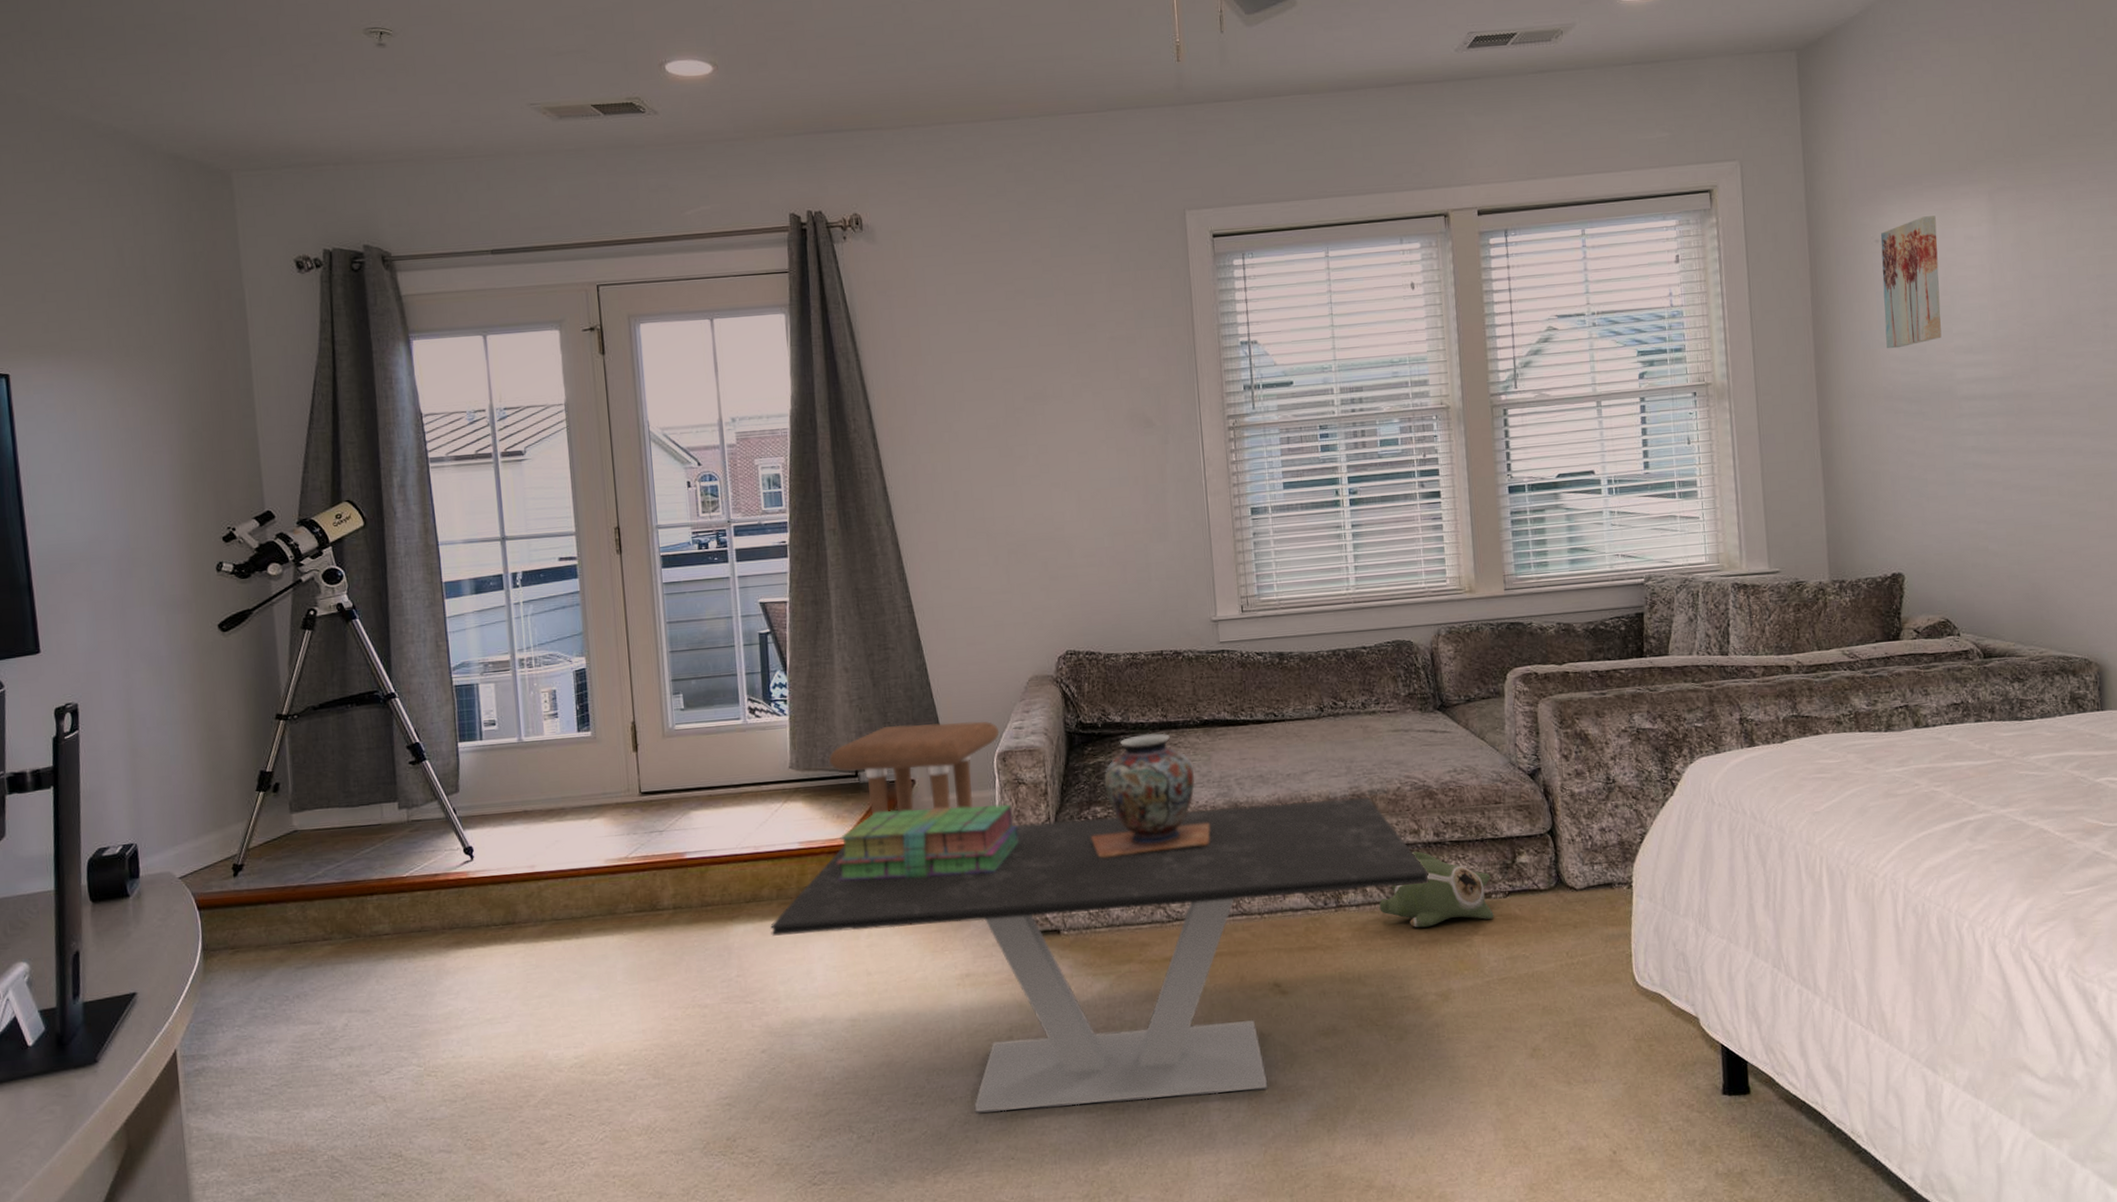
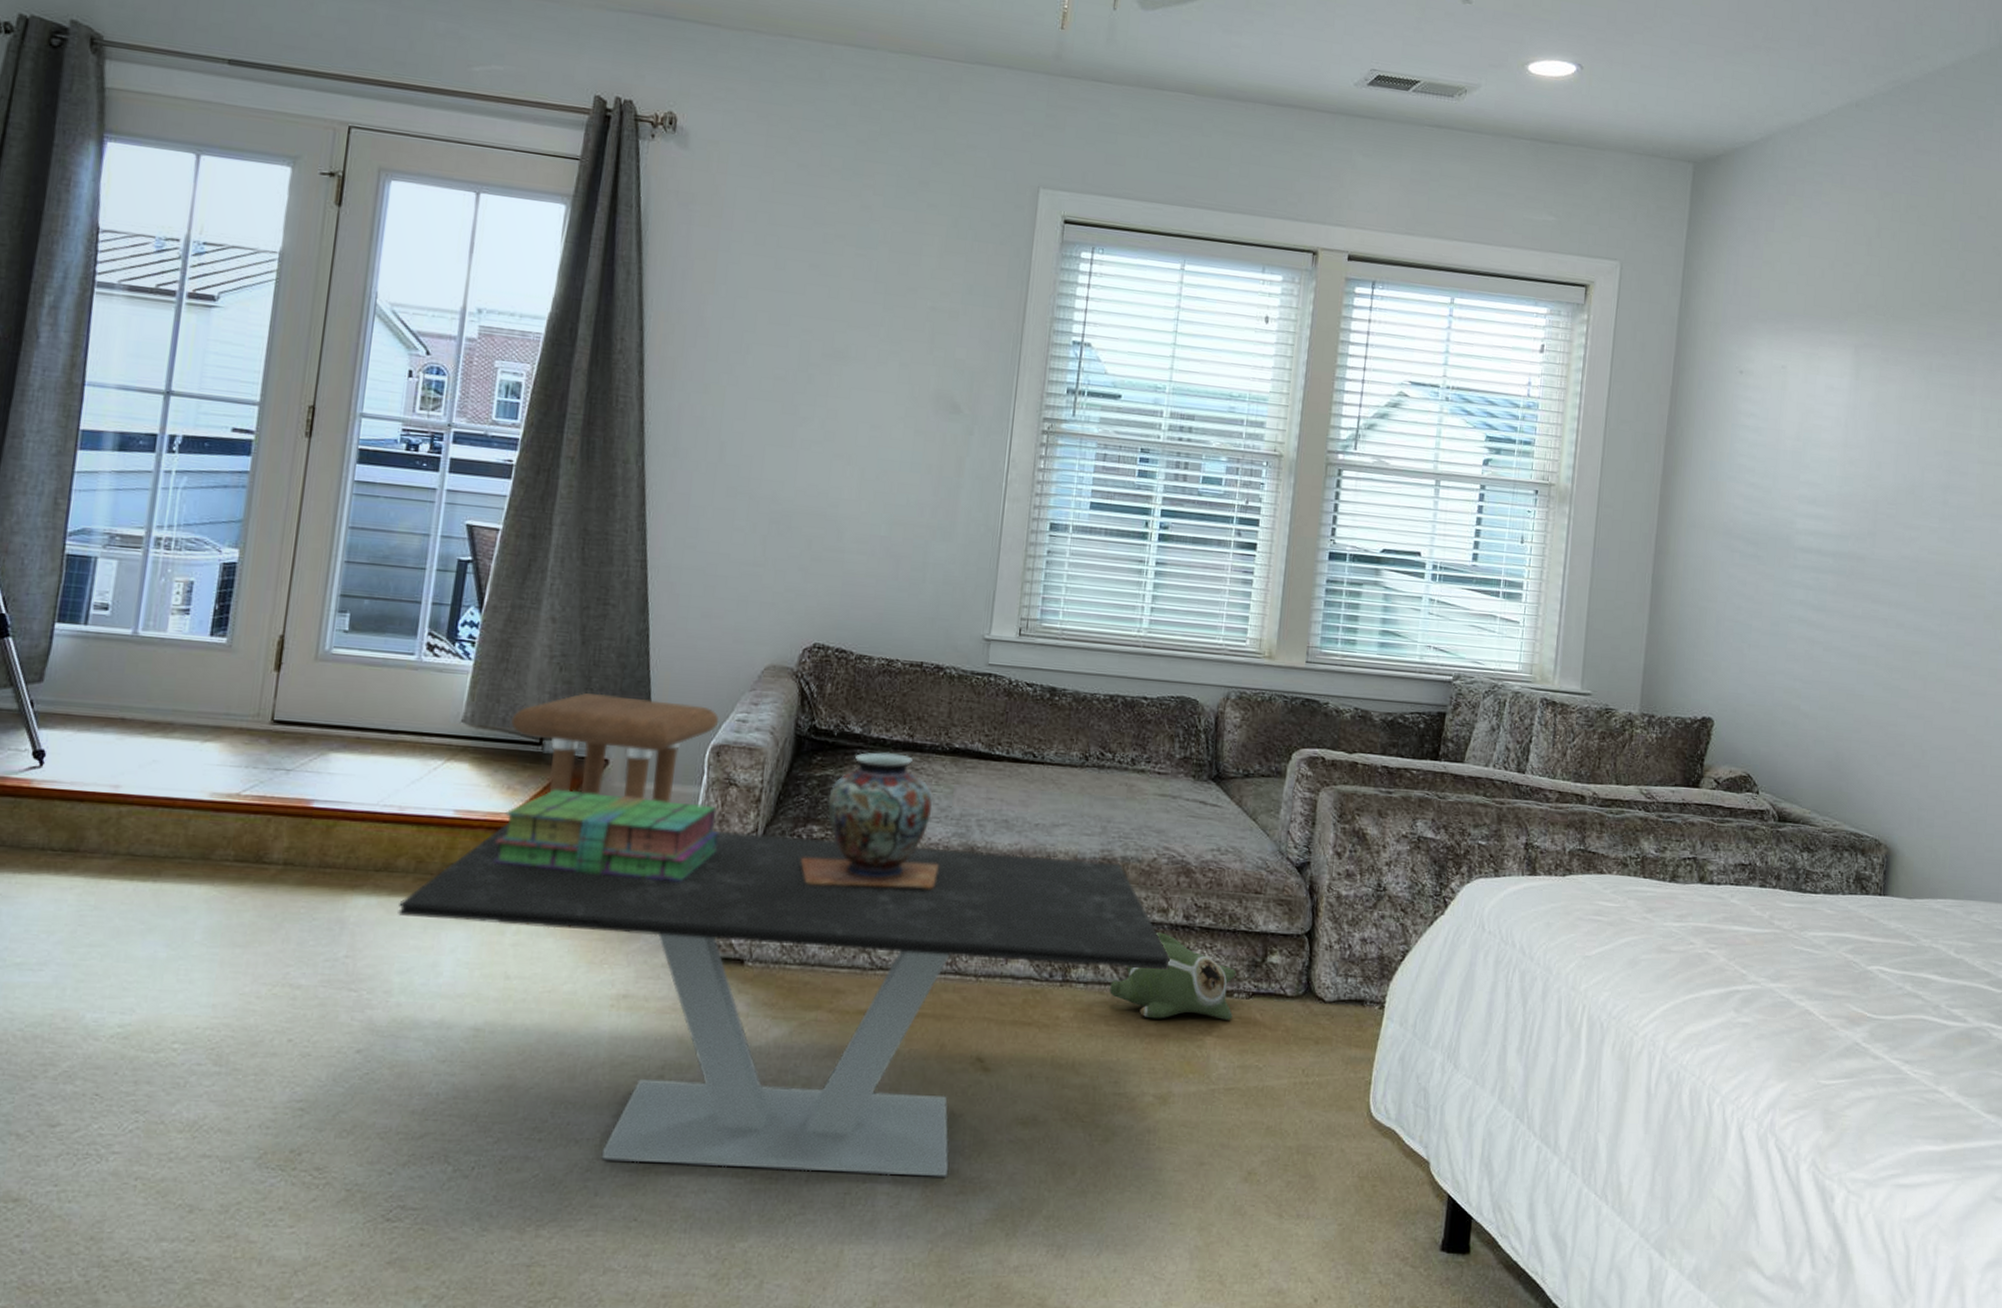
wall art: present [1880,216,1942,349] -> none [1734,356,1801,486]

